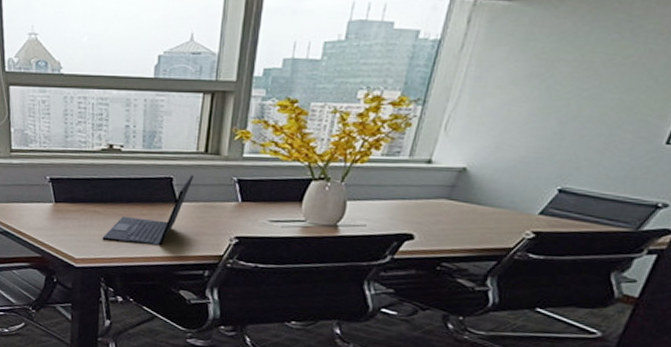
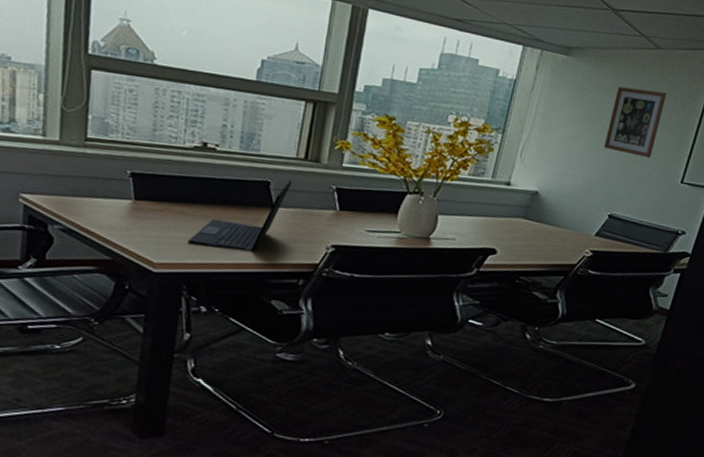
wall art: none [556,30,653,117] -> present [604,86,667,159]

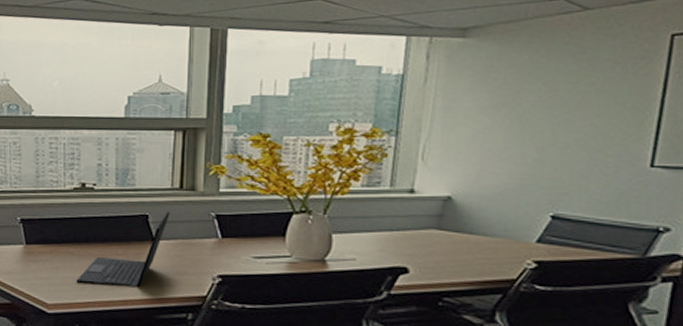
wall art: present [604,86,667,159] -> none [530,60,608,142]

